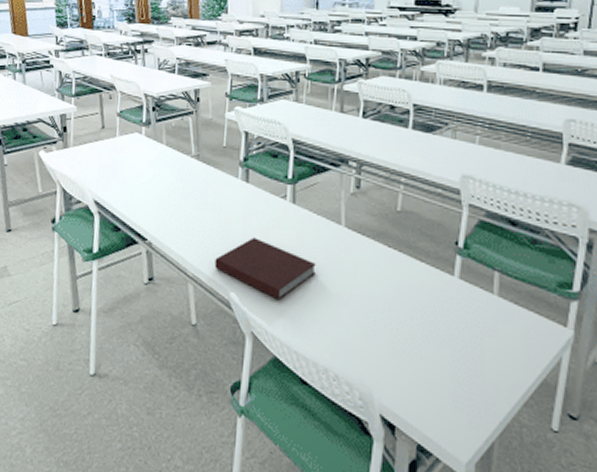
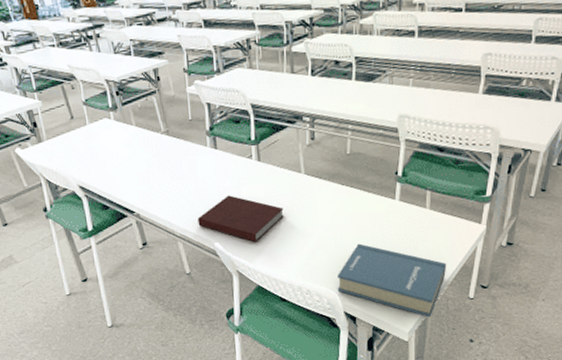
hardback book: none [373,324,521,448] -> present [337,243,447,318]

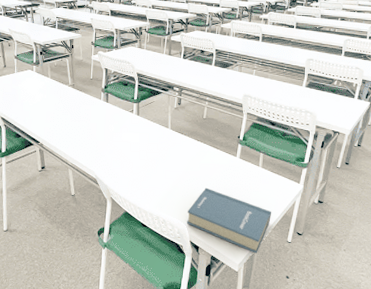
notebook: present [197,195,284,243] -> none [86,138,152,177]

